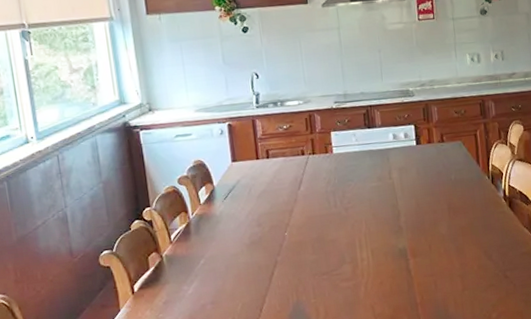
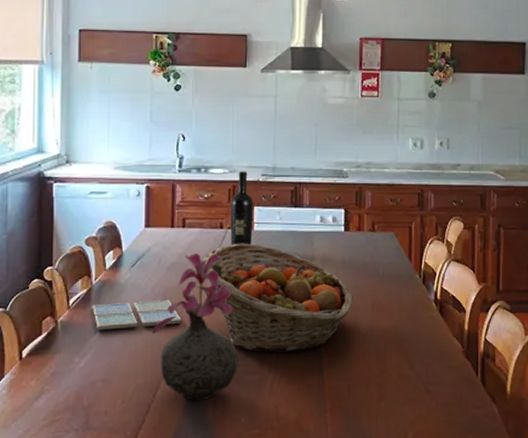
drink coaster: none [192,224,277,259] -> present [92,299,182,330]
vase: none [251,178,334,311] -> present [153,253,238,401]
fruit basket: none [289,166,431,261] -> present [202,243,353,353]
wine bottle: none [308,100,333,170] -> present [231,171,254,245]

